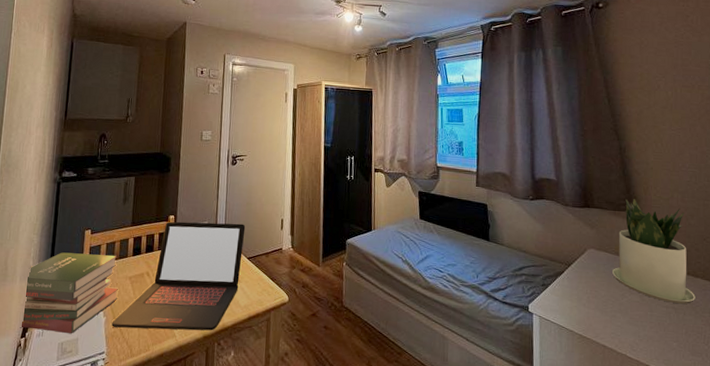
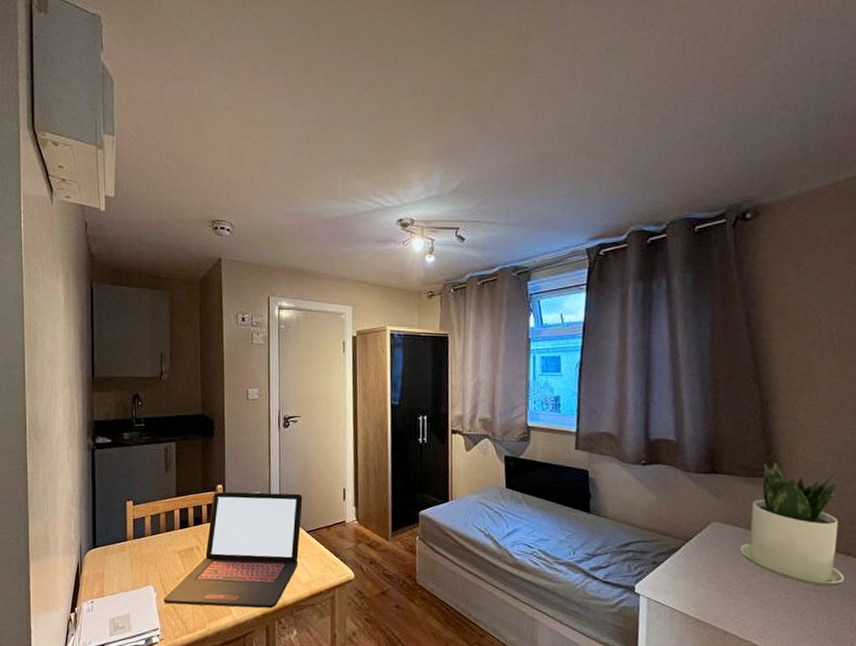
books: present [22,252,118,333] -> none [70,525,168,609]

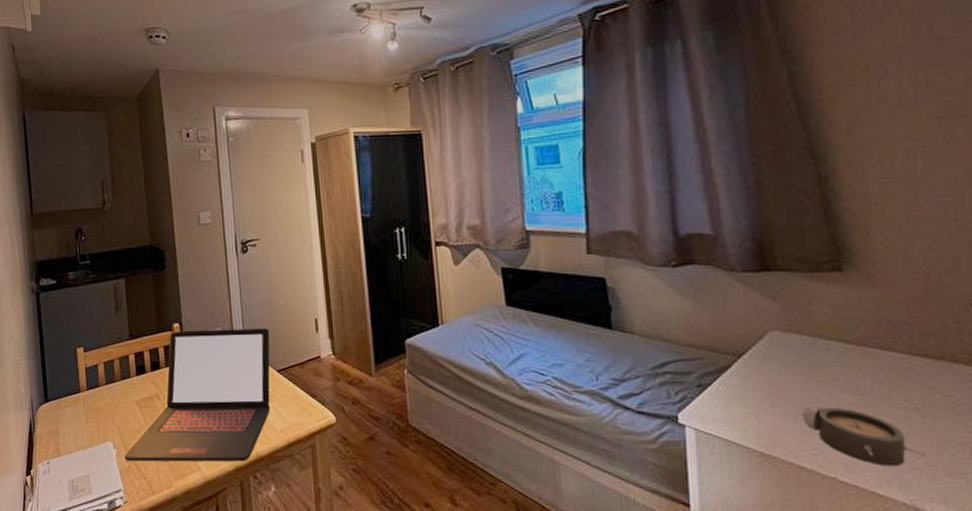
alarm clock: none [729,584,818,634] -> present [801,406,925,467]
planter: present [740,463,845,586] -> none [809,252,955,403]

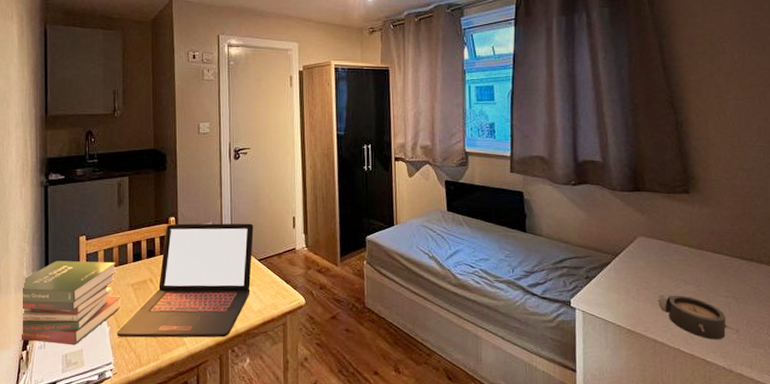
books: none [21,376,128,469] -> present [22,261,122,344]

